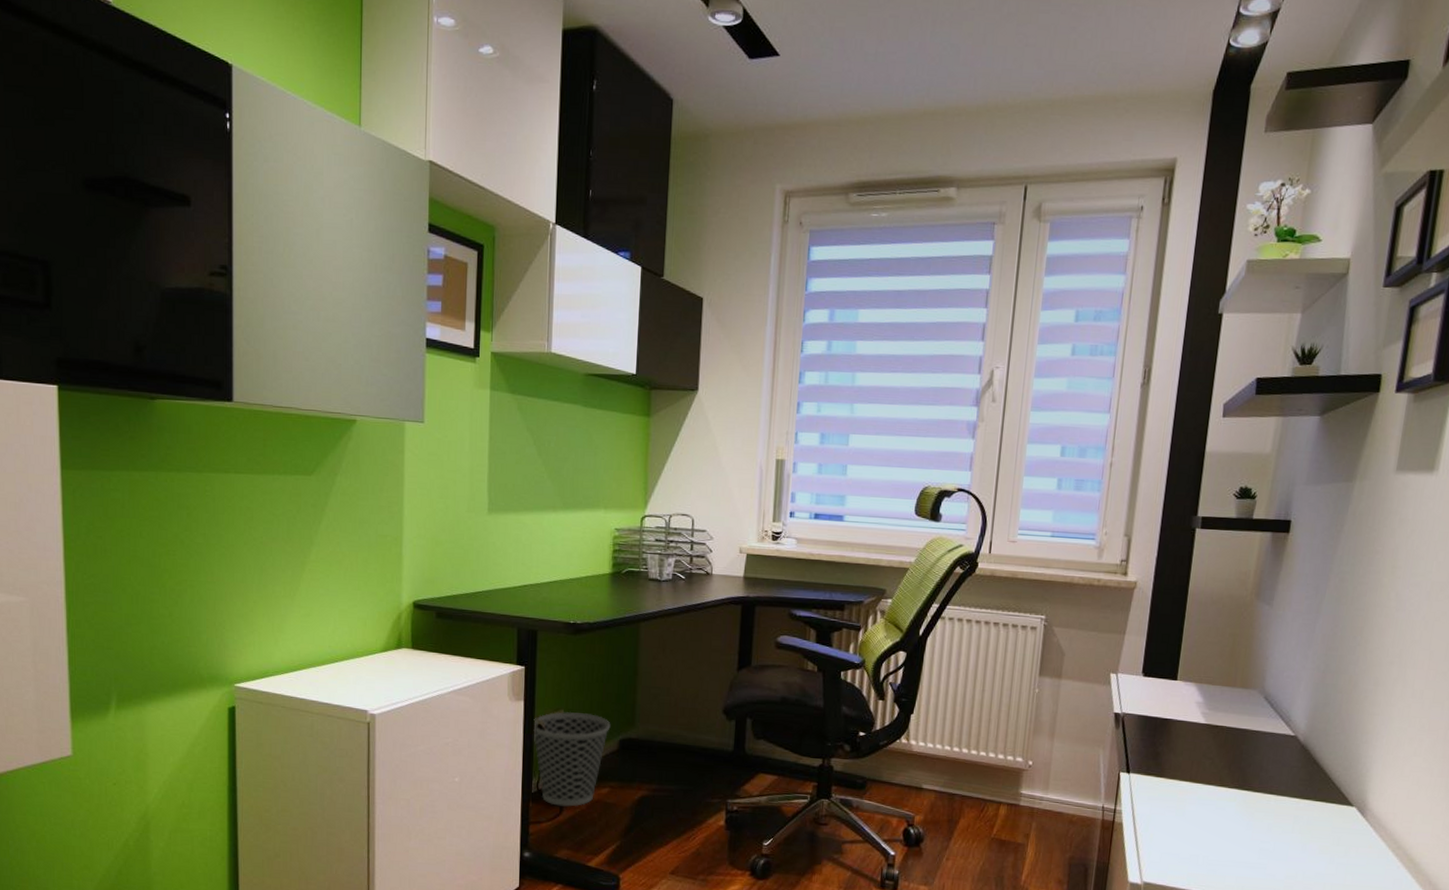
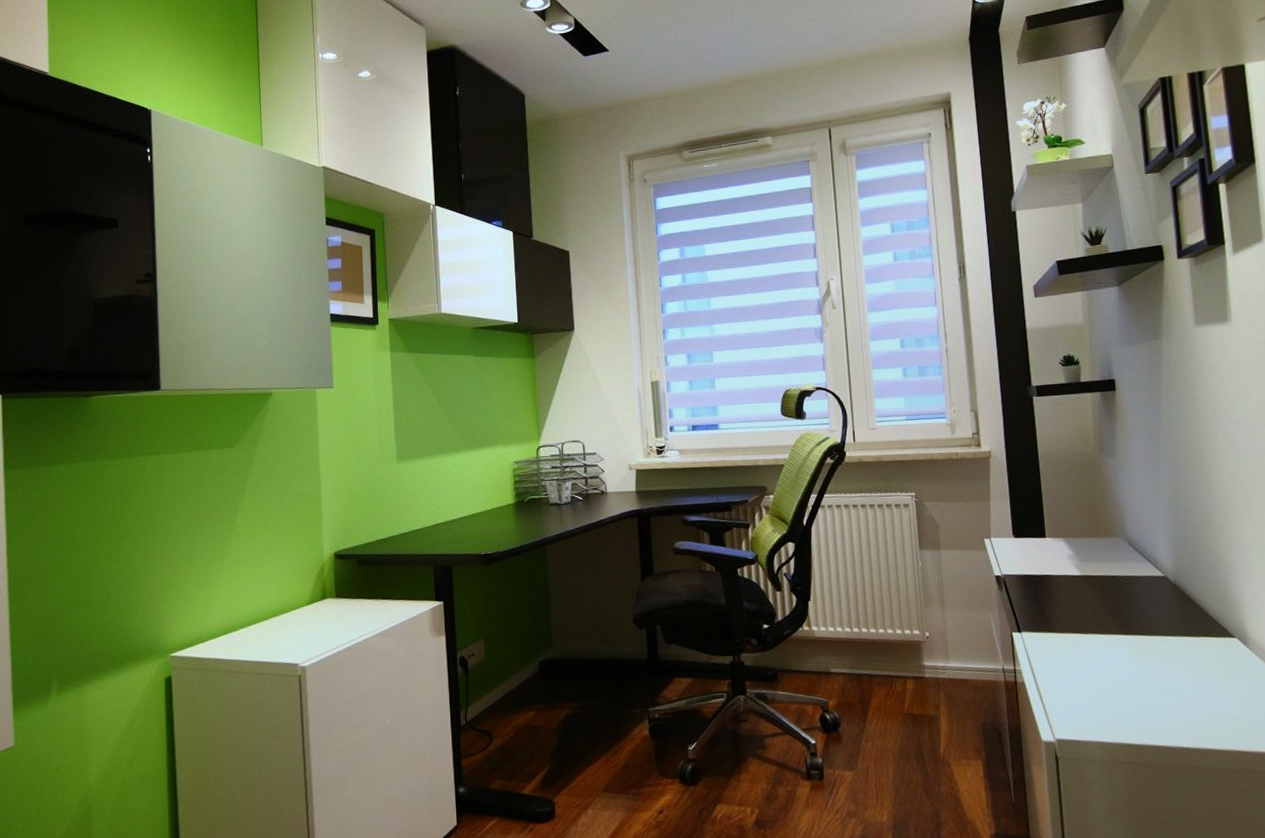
wastebasket: present [533,711,611,807] -> none [456,639,530,736]

